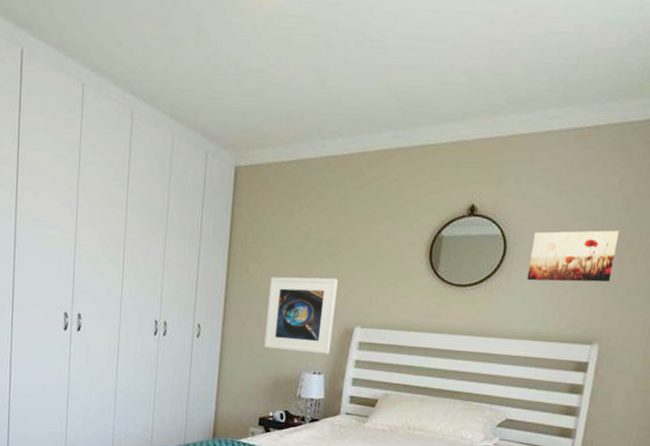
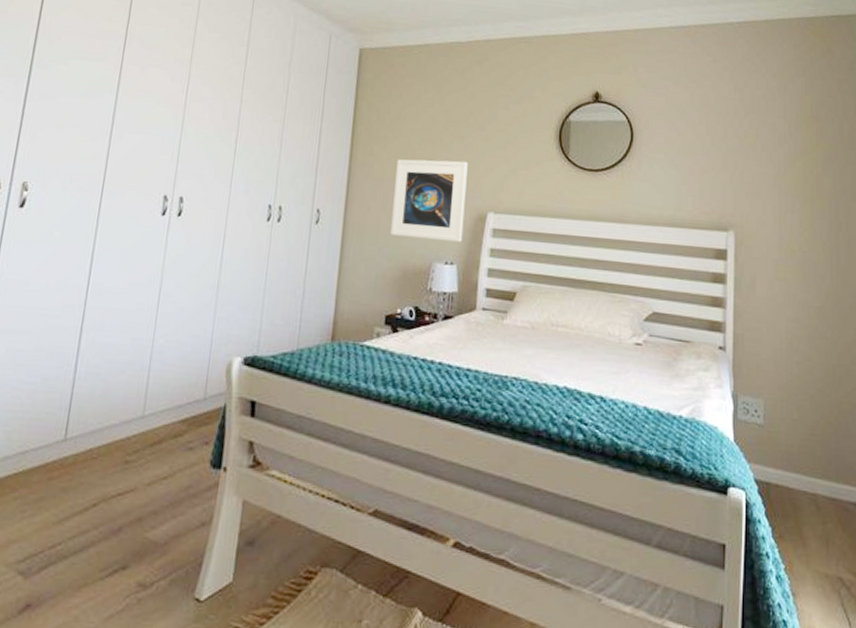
wall art: present [527,230,619,282] -> none [656,119,736,169]

